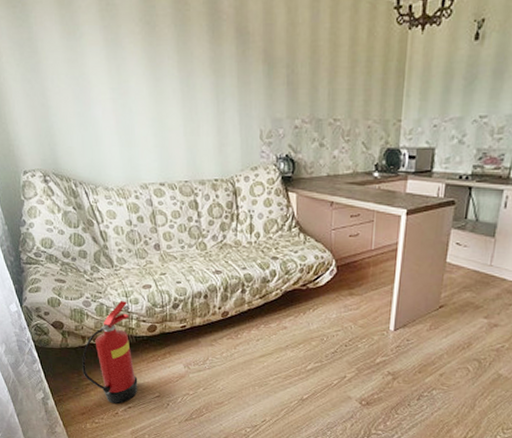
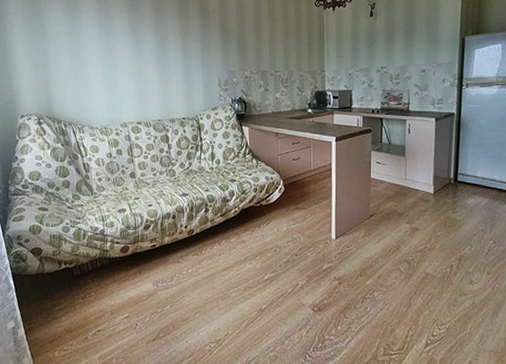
fire extinguisher: present [82,300,138,405] -> none [56,224,109,329]

